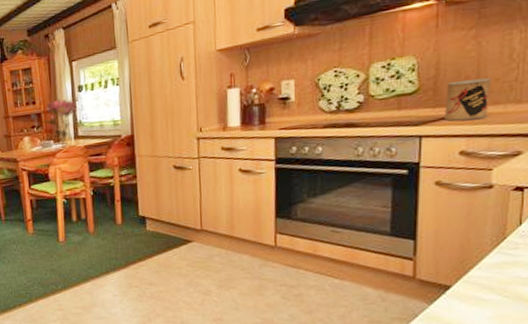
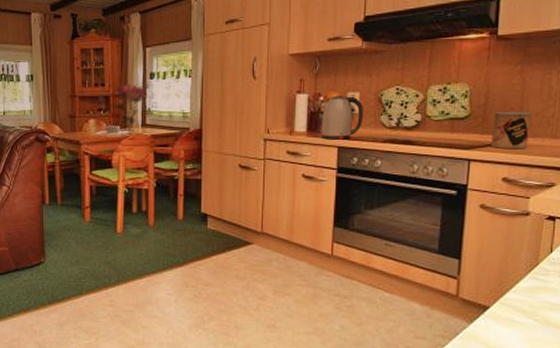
kettle: none [255,84,301,132] -> present [321,95,364,140]

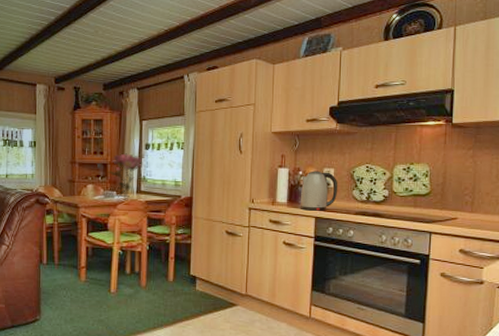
tin can: present [490,111,533,150] -> none [448,190,484,225]

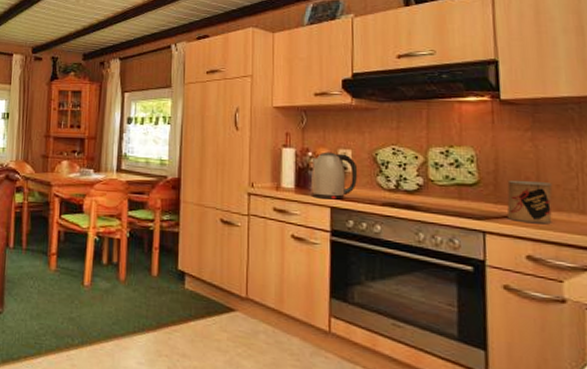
flower bouquet: present [97,153,142,200] -> none [74,127,123,179]
tin can: none [448,190,484,225] -> present [507,179,553,225]

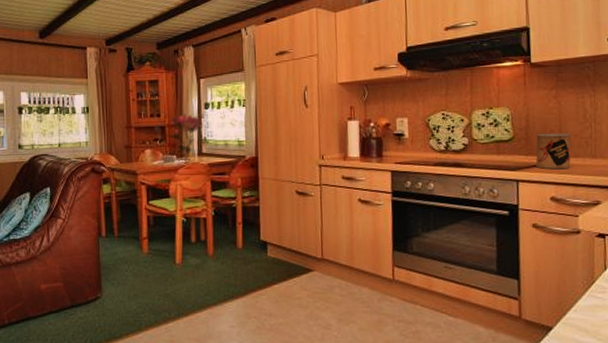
flower bouquet: none [74,127,123,179] -> present [155,114,202,164]
kettle: present [310,152,358,200] -> none [373,121,414,165]

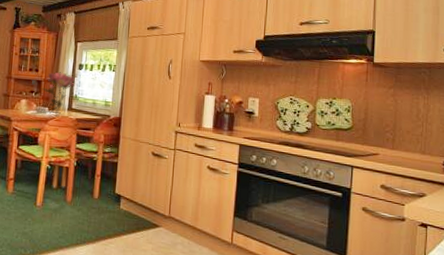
tin can: present [535,132,572,170] -> none [369,126,404,162]

